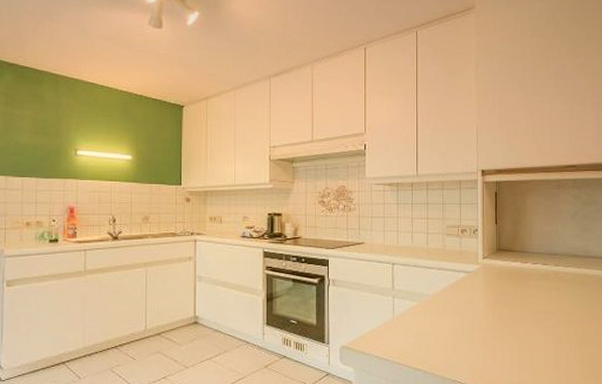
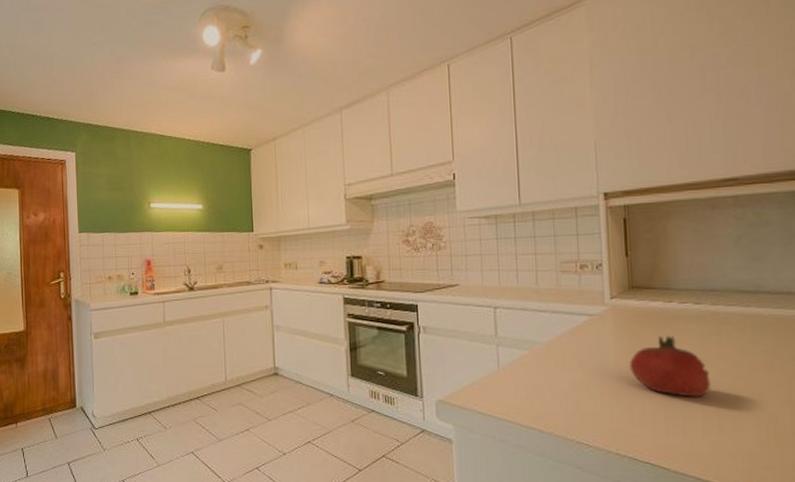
fruit: none [495,291,551,341] -> present [630,336,711,397]

